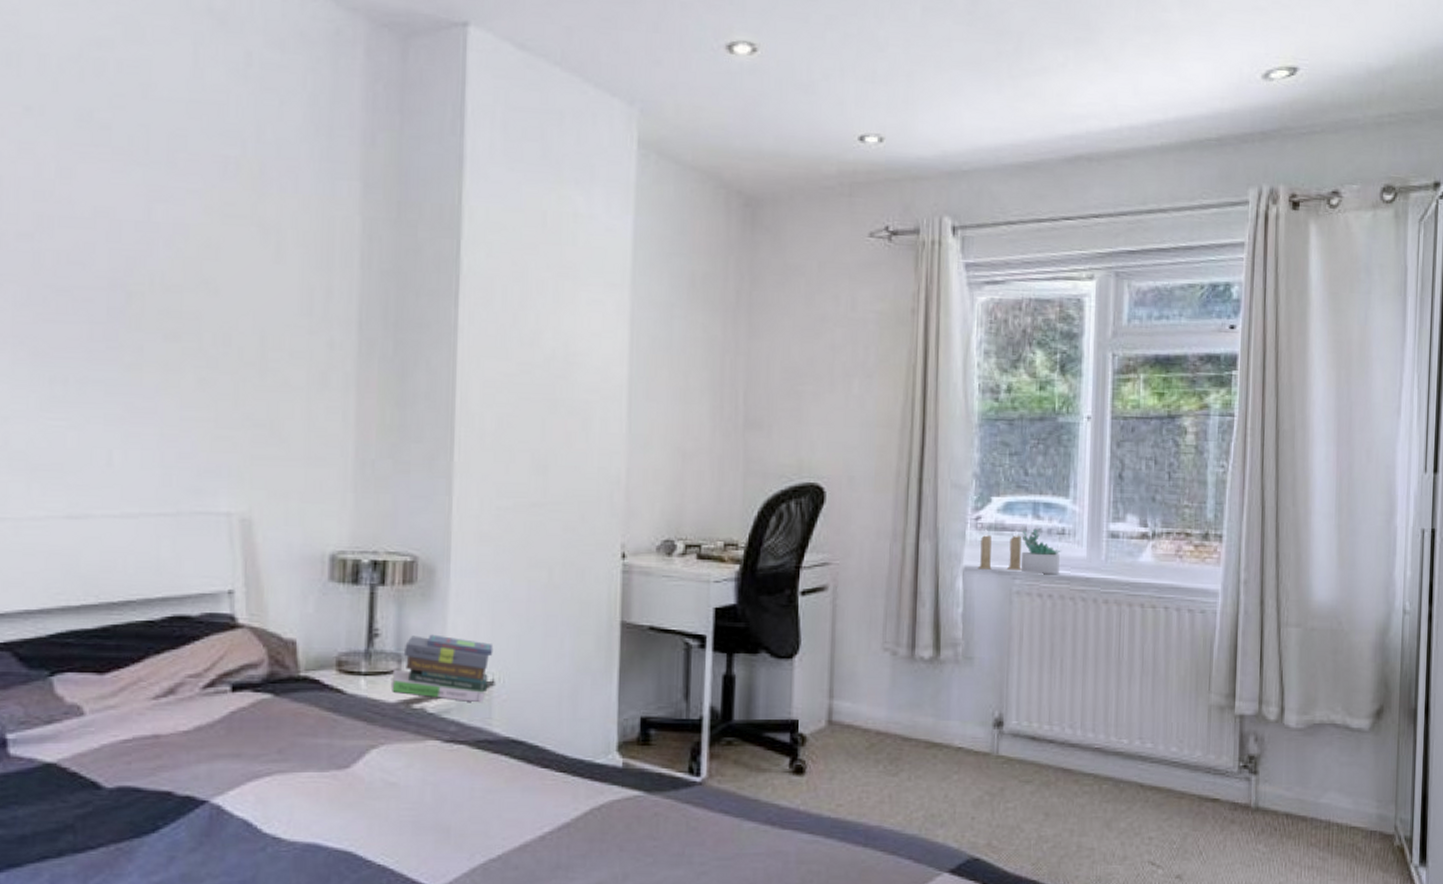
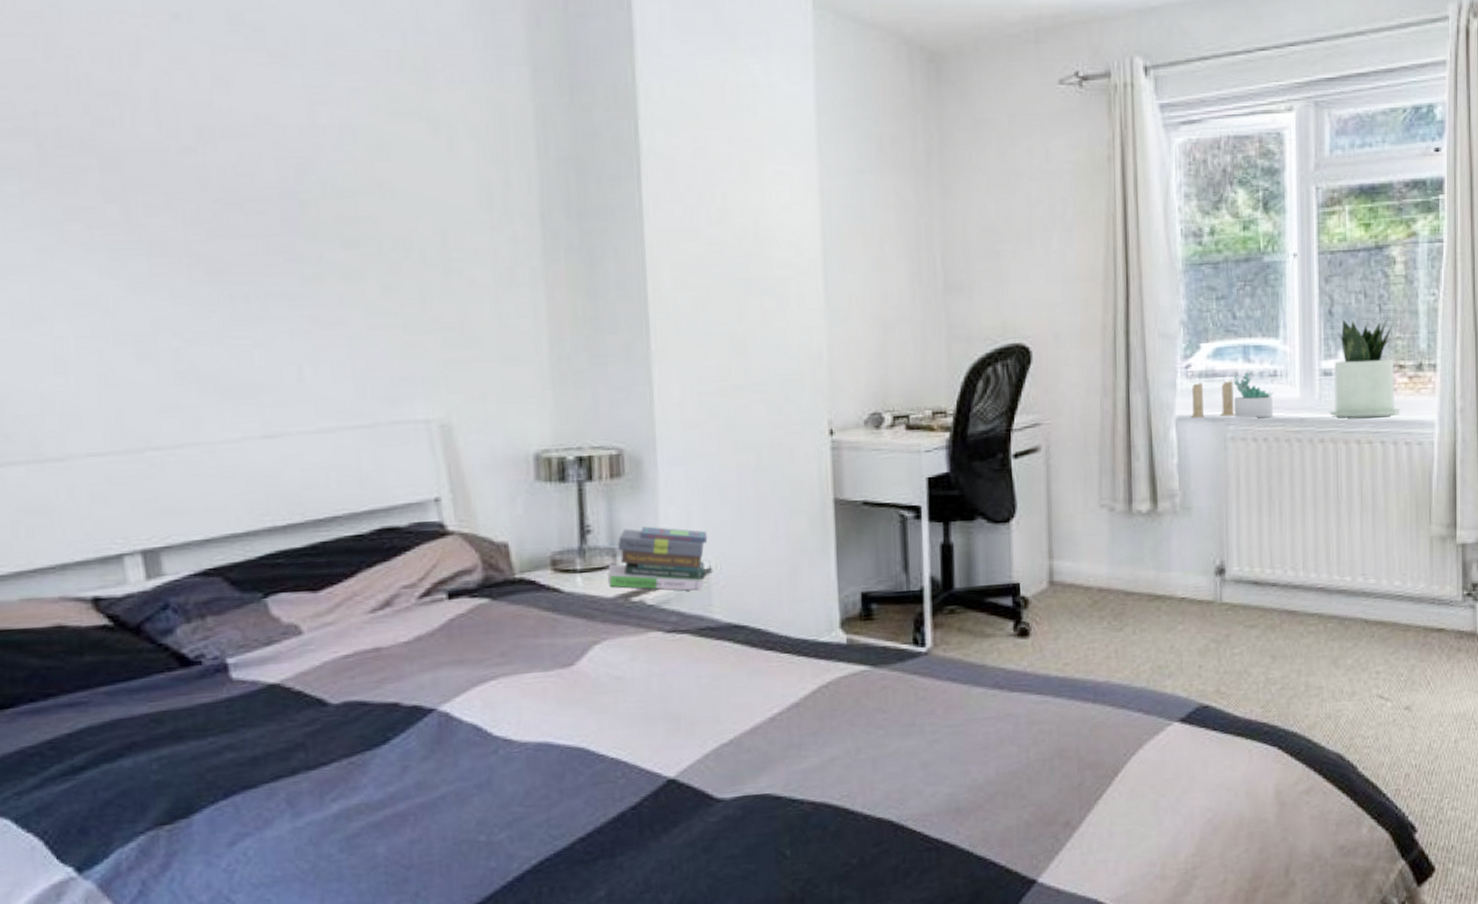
planter: none [1114,484,1185,583] -> present [1328,318,1401,419]

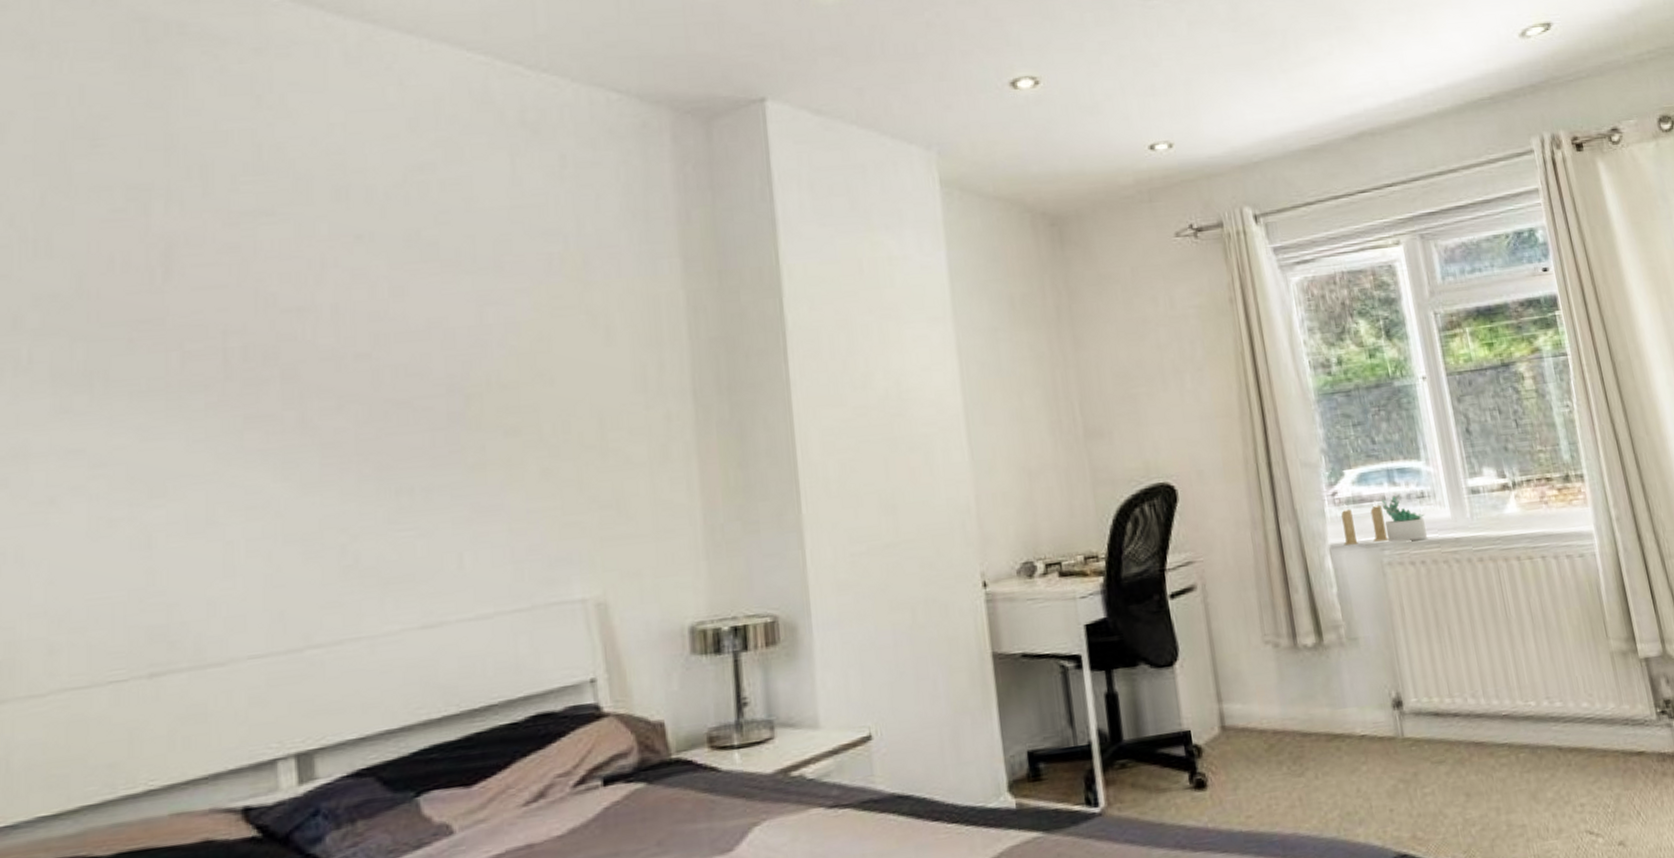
books: present [608,526,708,592] -> none [766,694,867,762]
planter: present [1328,318,1401,419] -> none [1478,432,1556,535]

